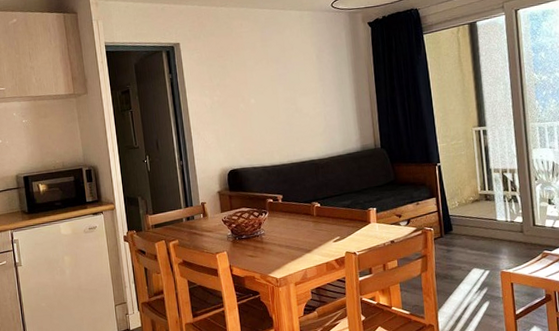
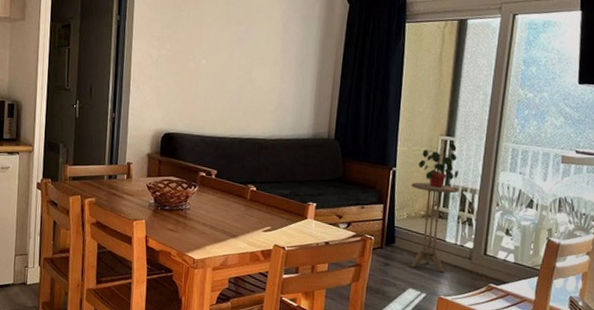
side table: none [457,170,502,250] -> present [409,182,459,273]
potted plant: none [459,132,496,174] -> present [418,143,458,188]

